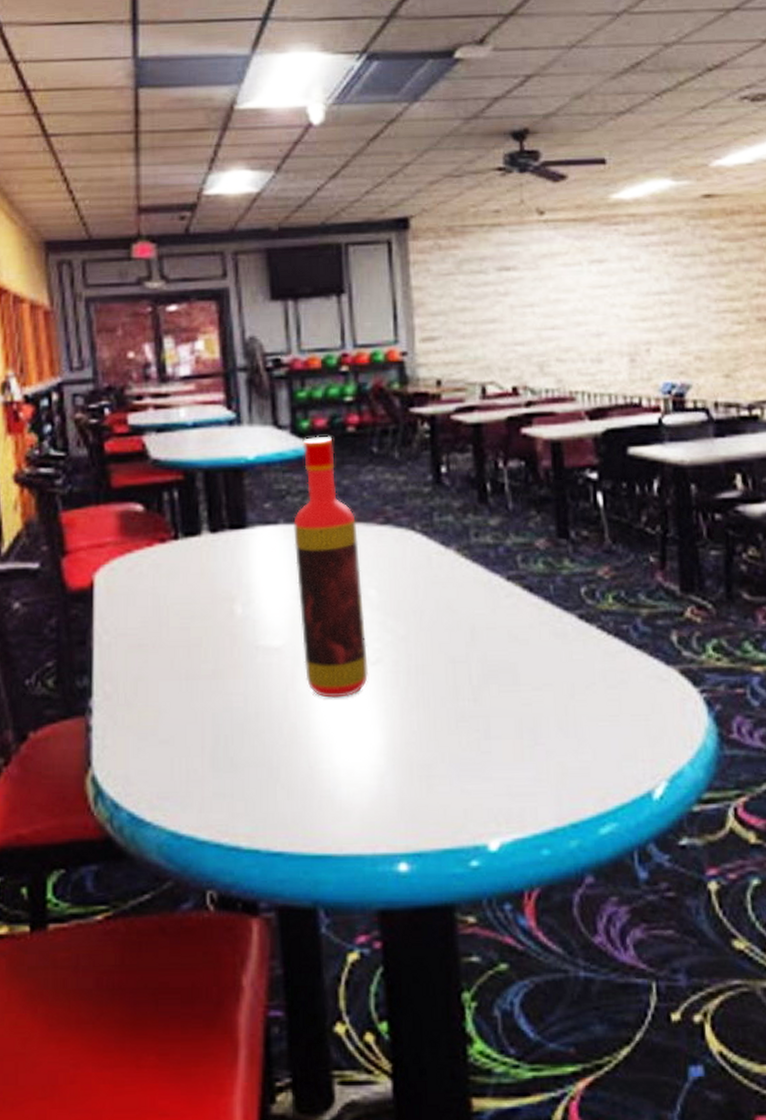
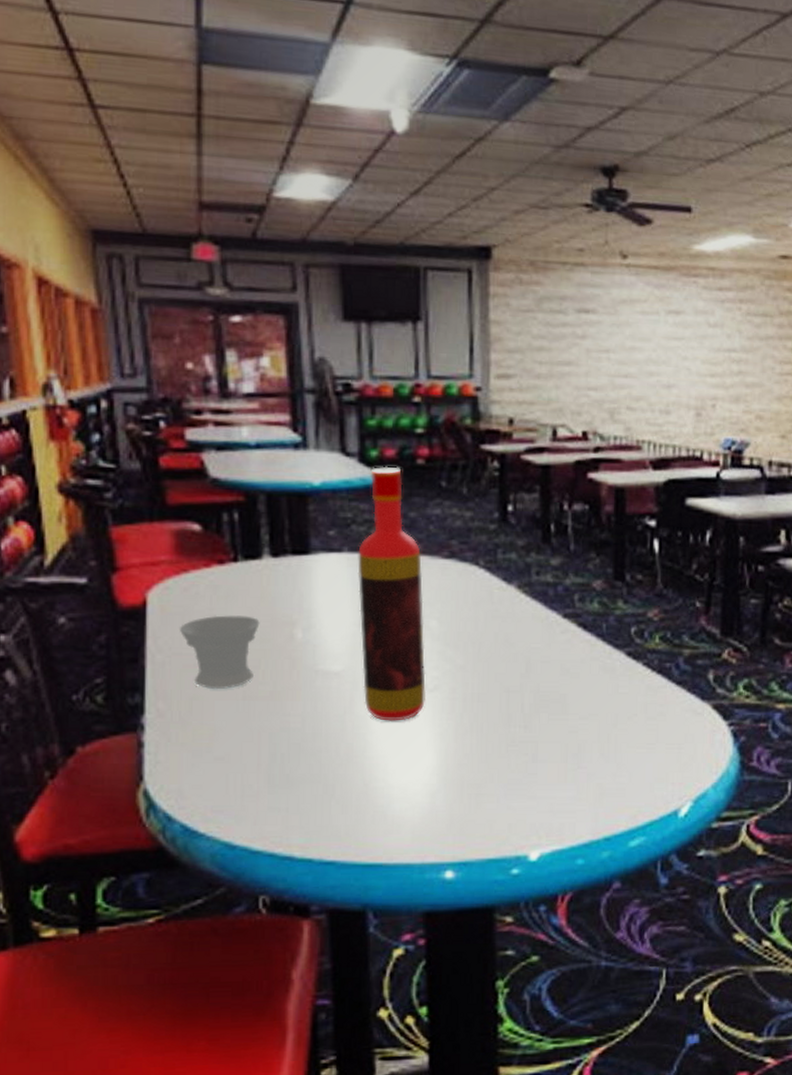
cup: none [124,593,201,669] -> present [179,615,260,689]

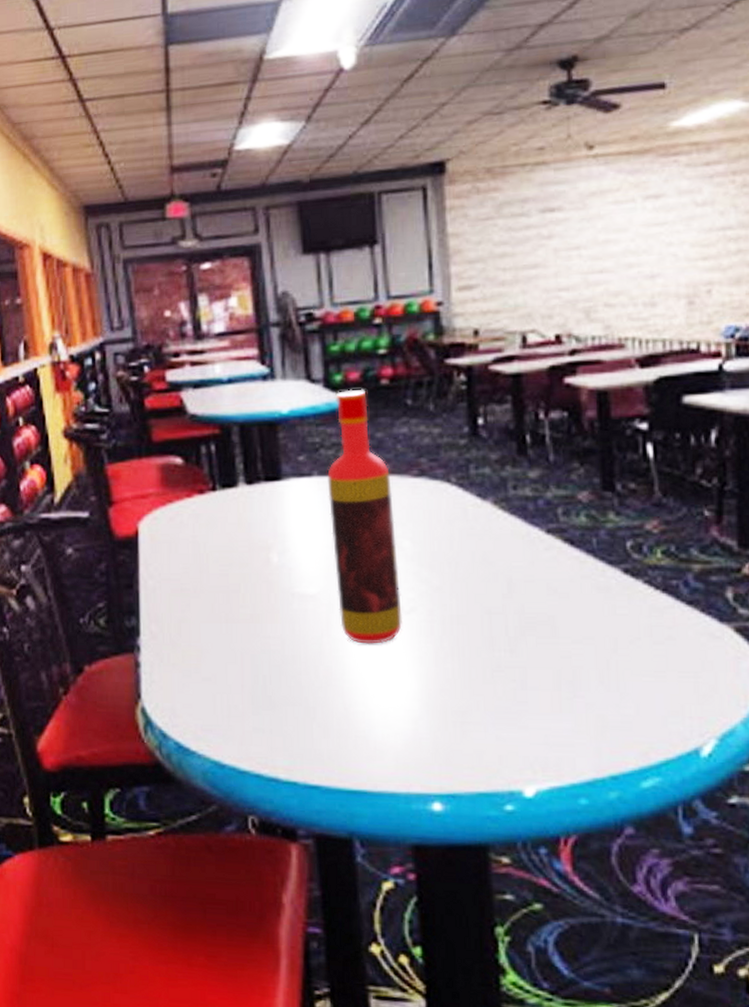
cup: present [179,615,260,689] -> none [167,542,238,612]

